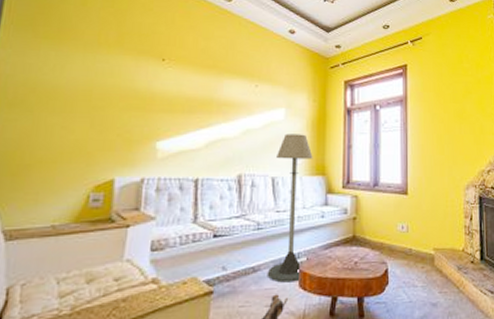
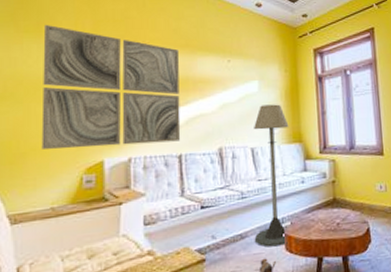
wall art: none [48,31,206,165] -> present [41,24,181,149]

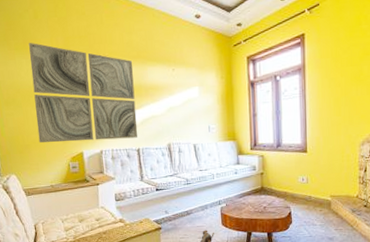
floor lamp: present [254,104,289,248] -> none [195,107,225,222]

